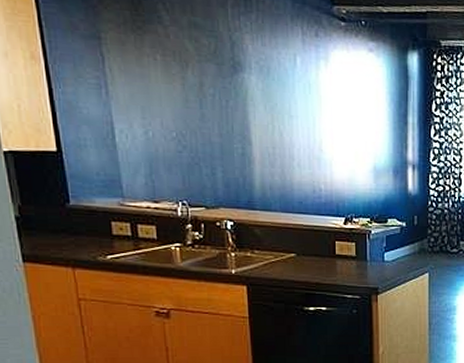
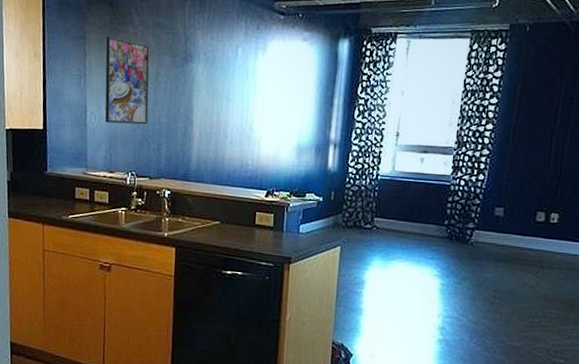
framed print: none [129,36,195,146] -> present [105,36,150,125]

